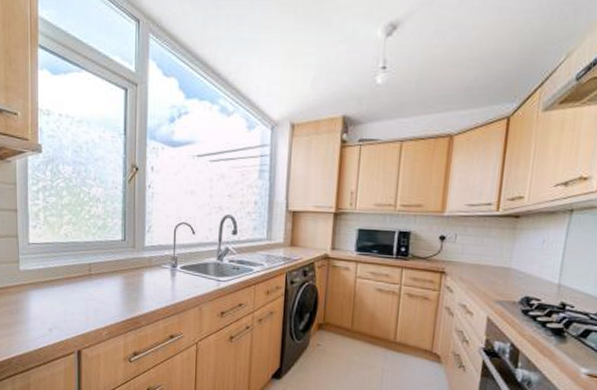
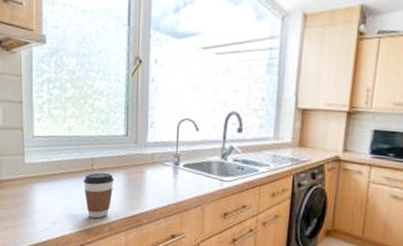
coffee cup: none [80,277,112,323] -> present [83,172,114,219]

